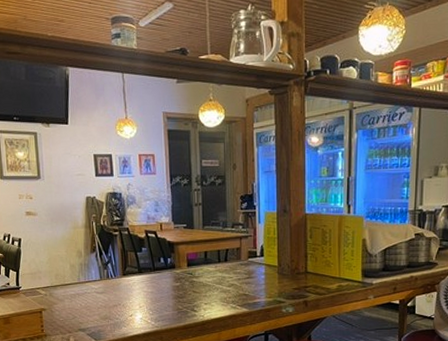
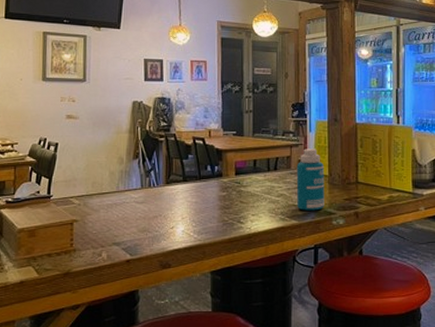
bottle: none [246,240,274,300] -> present [296,149,325,211]

